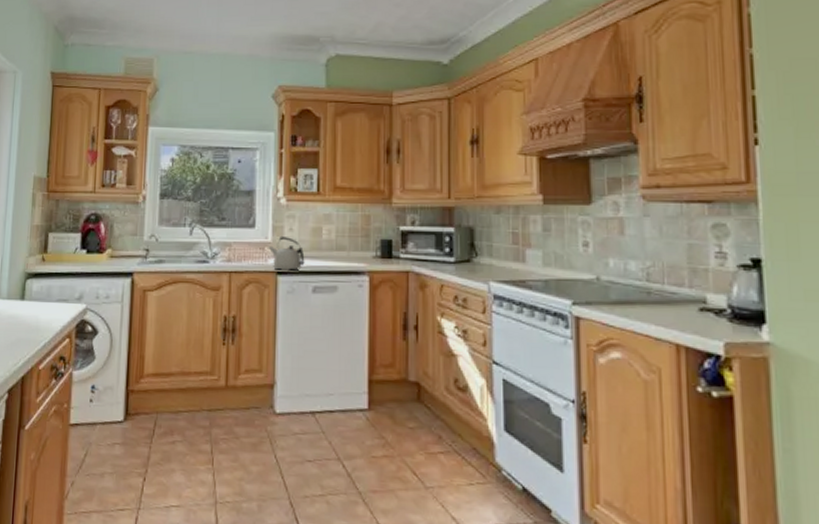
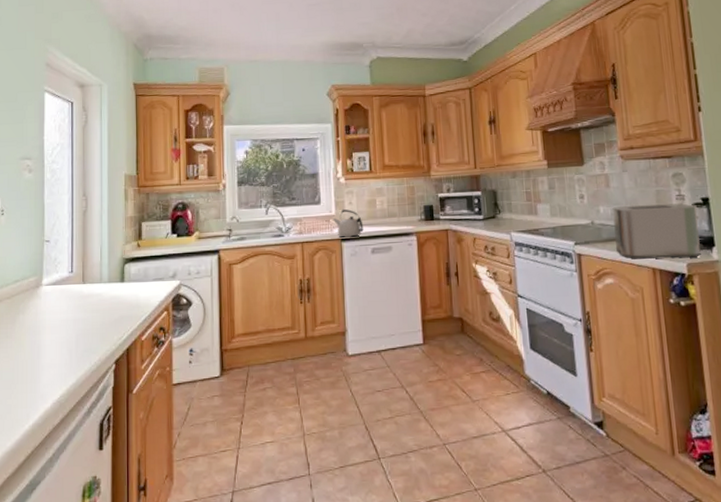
toaster: none [626,261,750,336] -> present [612,203,704,259]

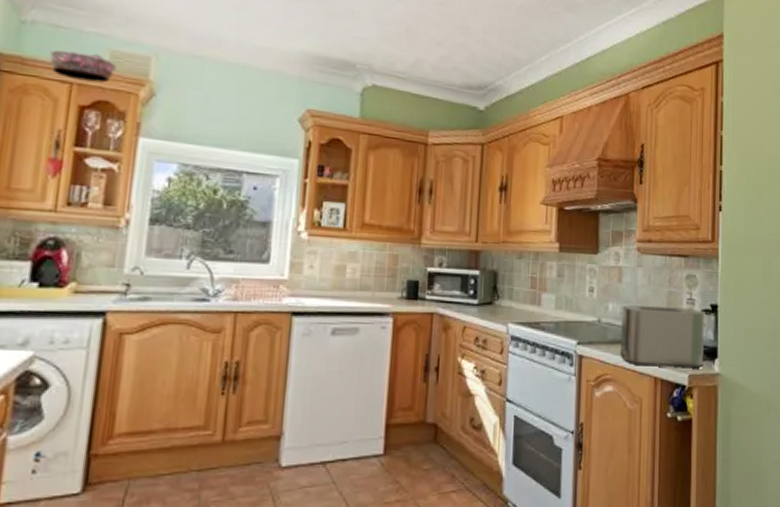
decorative basket: none [163,72,203,93] -> present [49,49,116,83]
kettle: present [332,209,364,237] -> none [283,273,325,311]

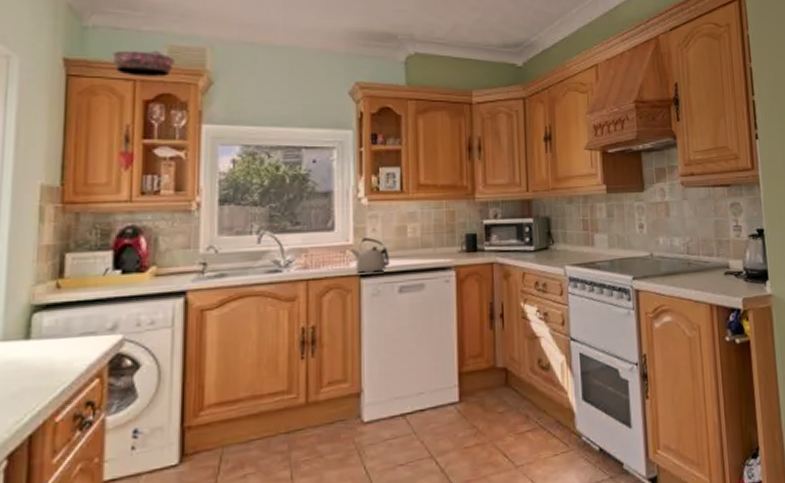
kettle: none [283,273,325,311] -> present [349,237,390,273]
toaster: present [619,305,707,369] -> none [672,235,759,295]

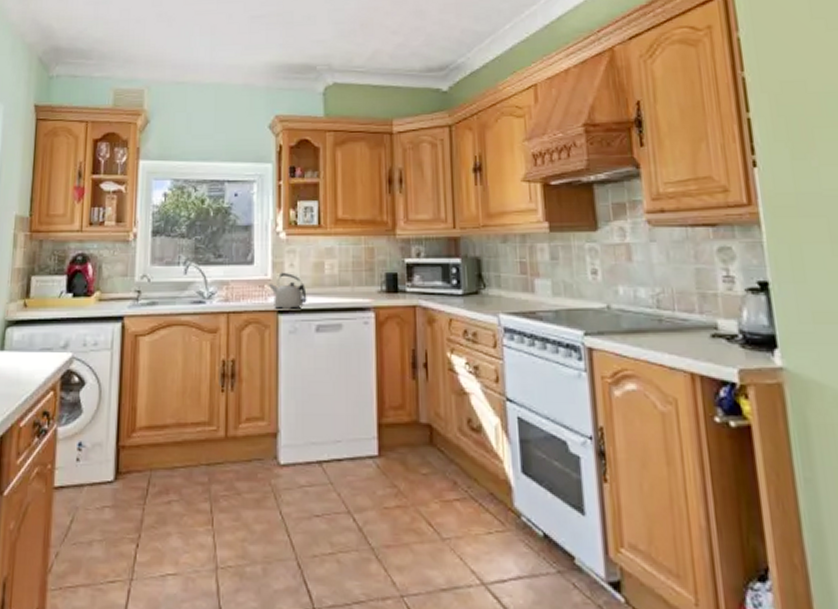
decorative basket: present [112,49,175,77] -> none [70,94,118,119]

